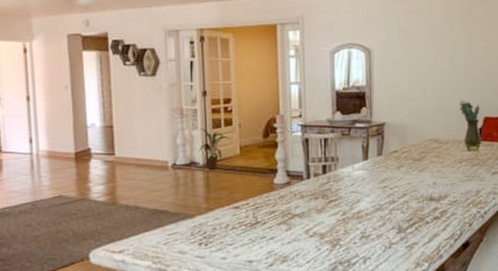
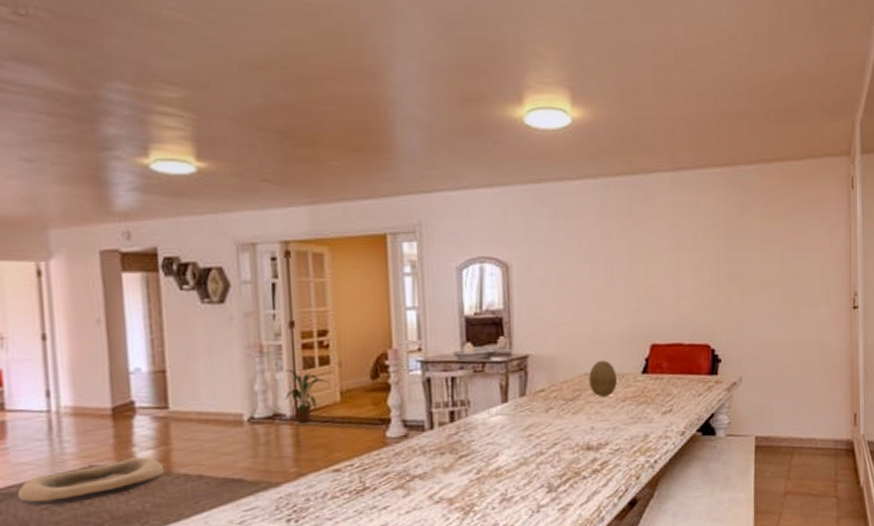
dog bed: none [10,191,112,224] -> present [17,457,165,507]
fruit: none [433,129,455,159] -> present [589,360,617,398]
vase: present [460,99,482,152] -> none [621,323,649,388]

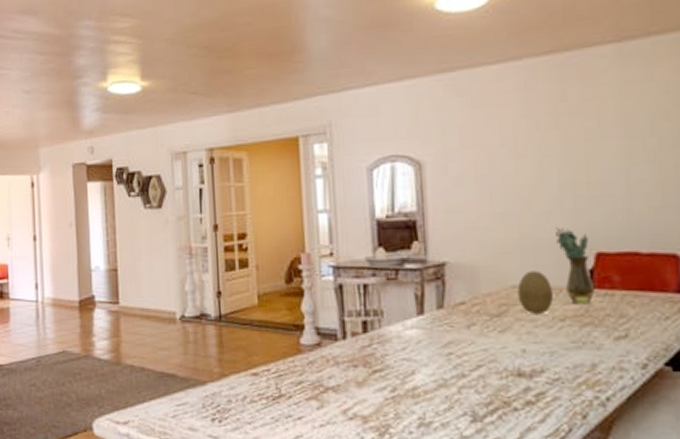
dog bed: present [17,457,165,507] -> none [16,346,116,383]
house plant: present [285,370,328,423] -> none [210,272,247,324]
vase: none [621,323,649,388] -> present [555,227,595,305]

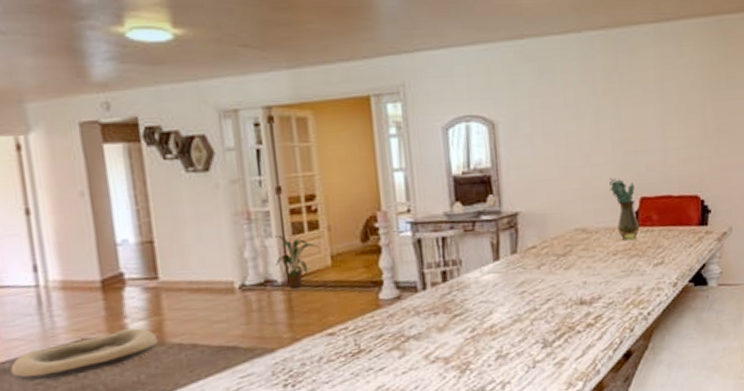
dog bed: none [16,346,116,383] -> present [10,328,159,382]
house plant: none [210,272,247,324] -> present [274,236,318,289]
fruit: present [517,270,553,315] -> none [579,215,608,252]

